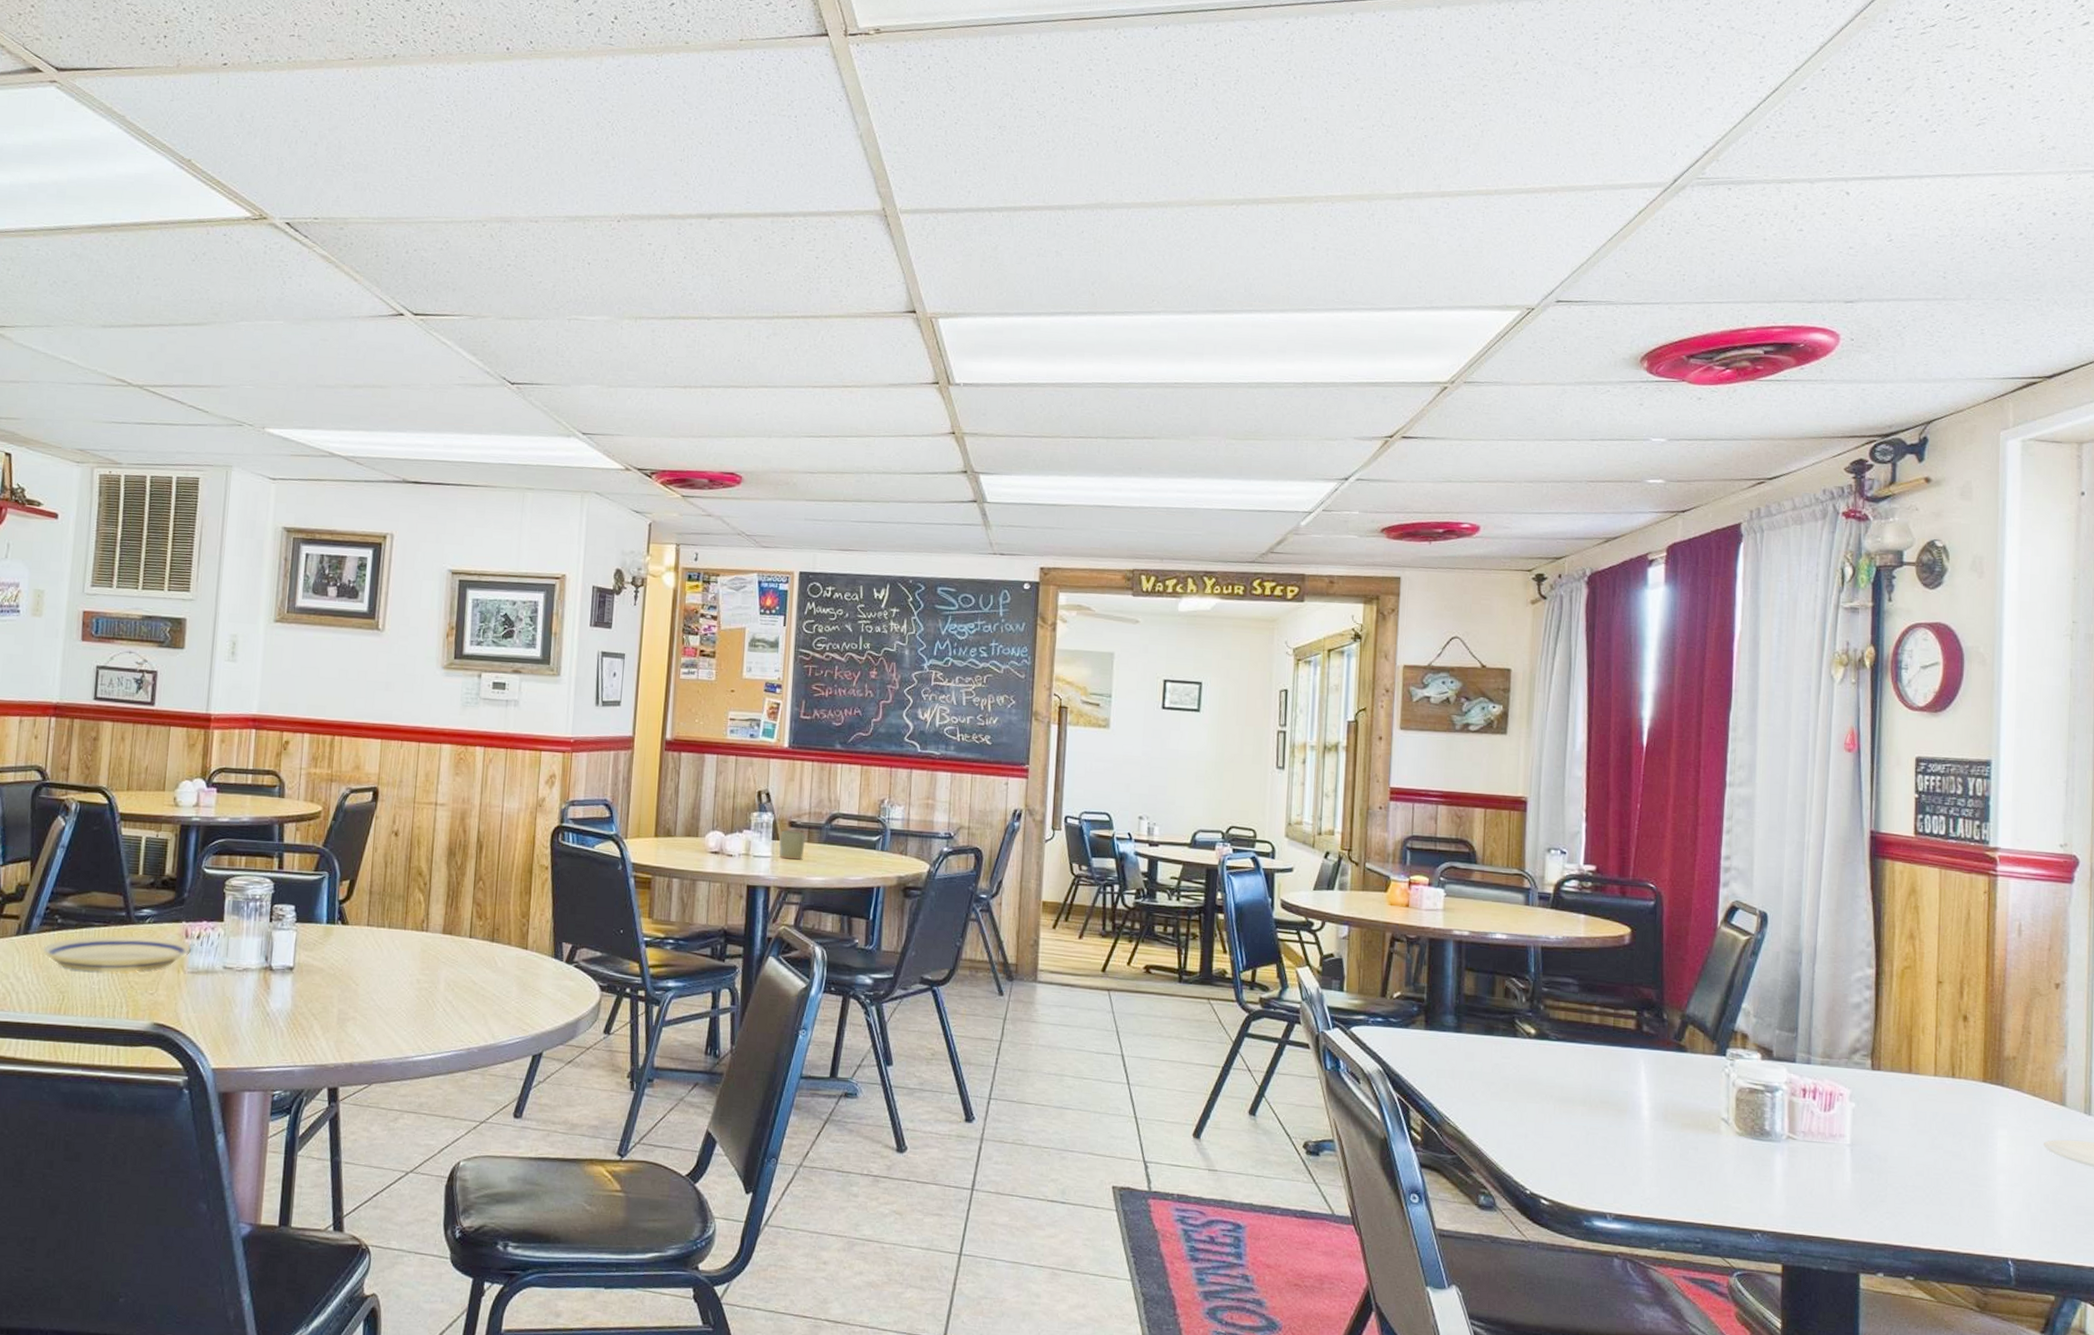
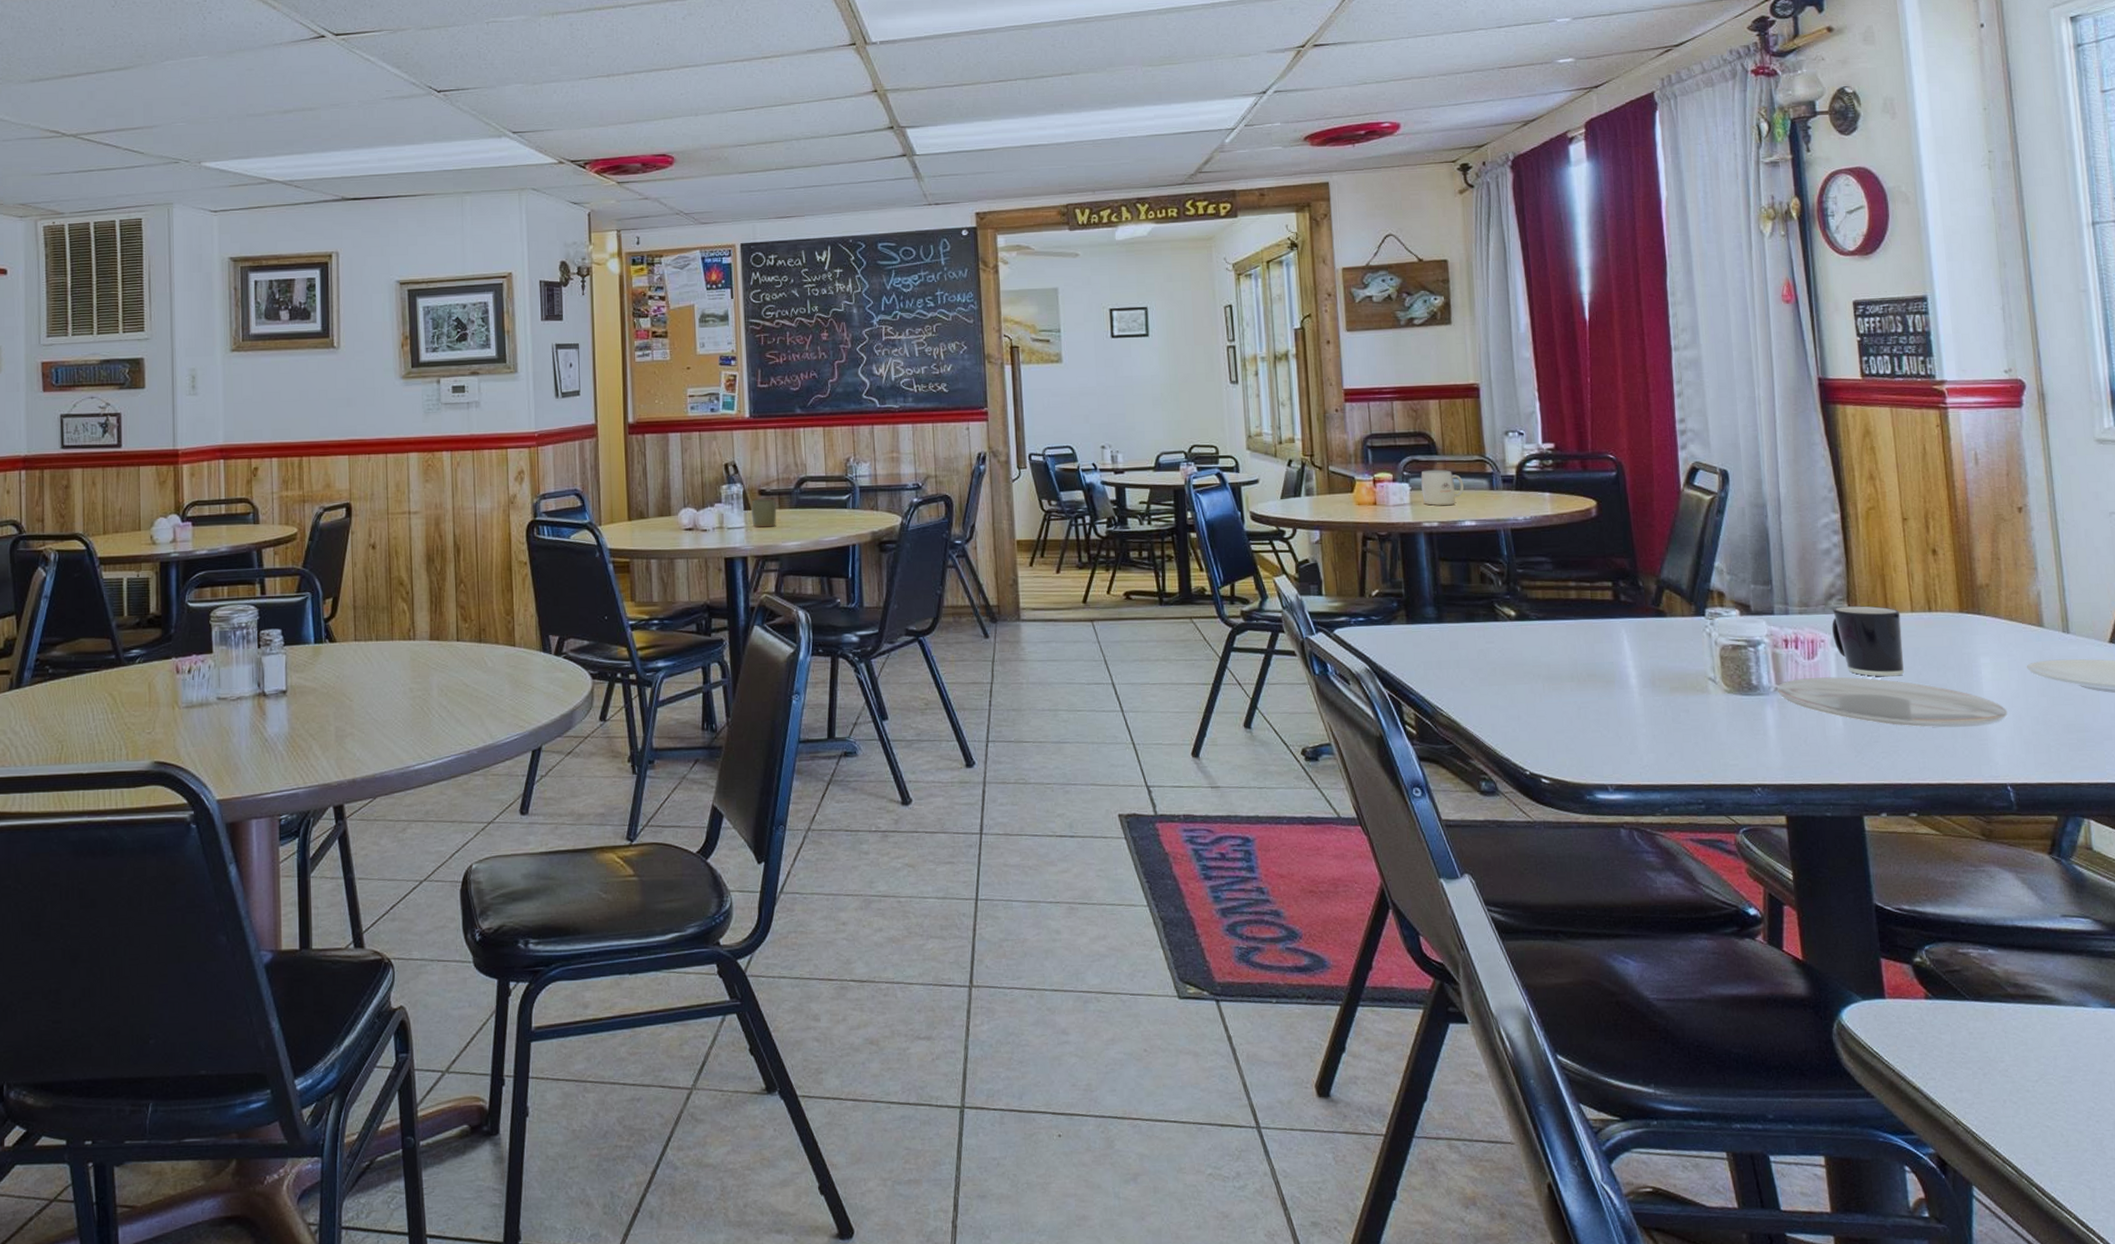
plate: present [42,935,191,973] -> none [37,676,183,718]
mug: none [1456,878,1500,916] -> present [1421,469,1465,506]
plate: none [1789,1129,2018,1198] -> present [1776,677,2008,728]
mug: none [1852,1062,1923,1139] -> present [1832,605,1904,677]

